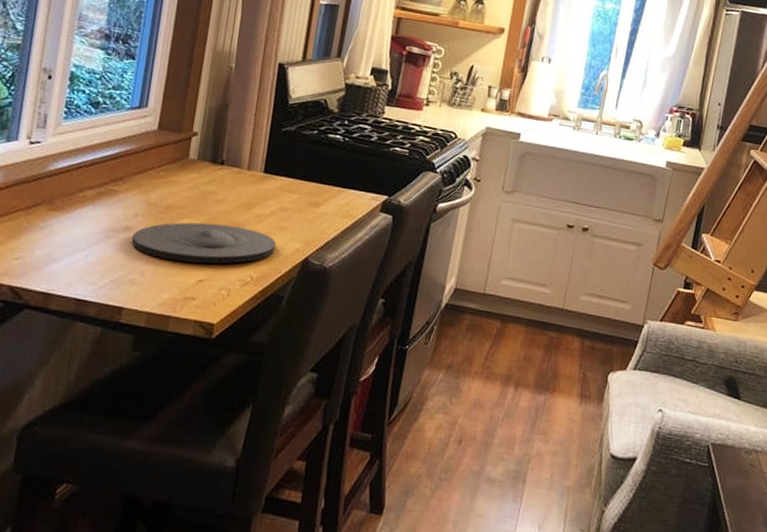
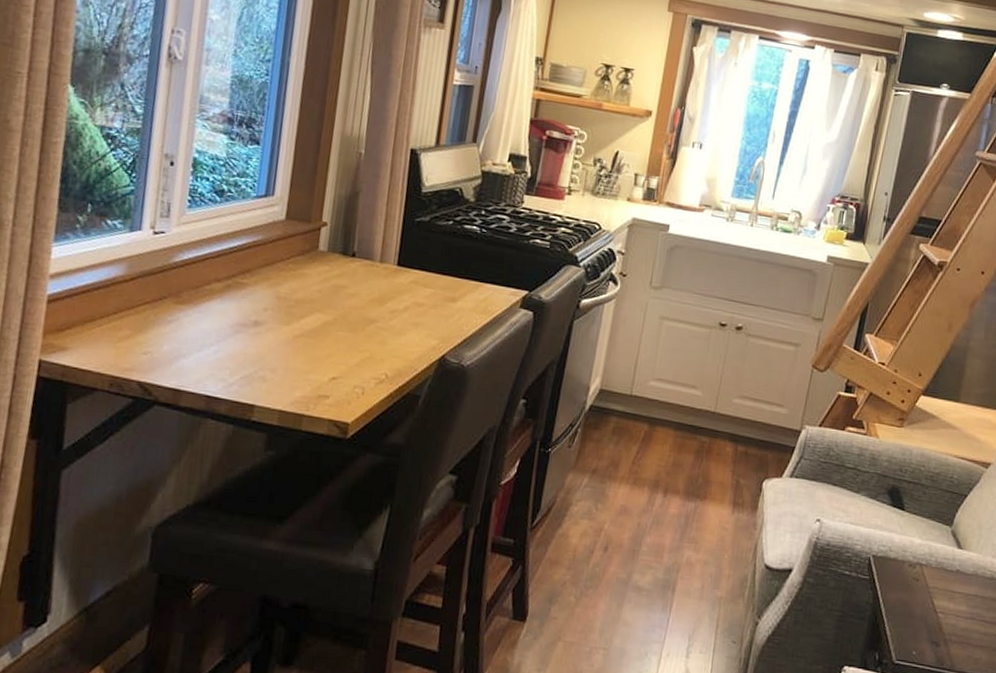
plate: present [131,222,277,264] -> none [261,317,412,362]

